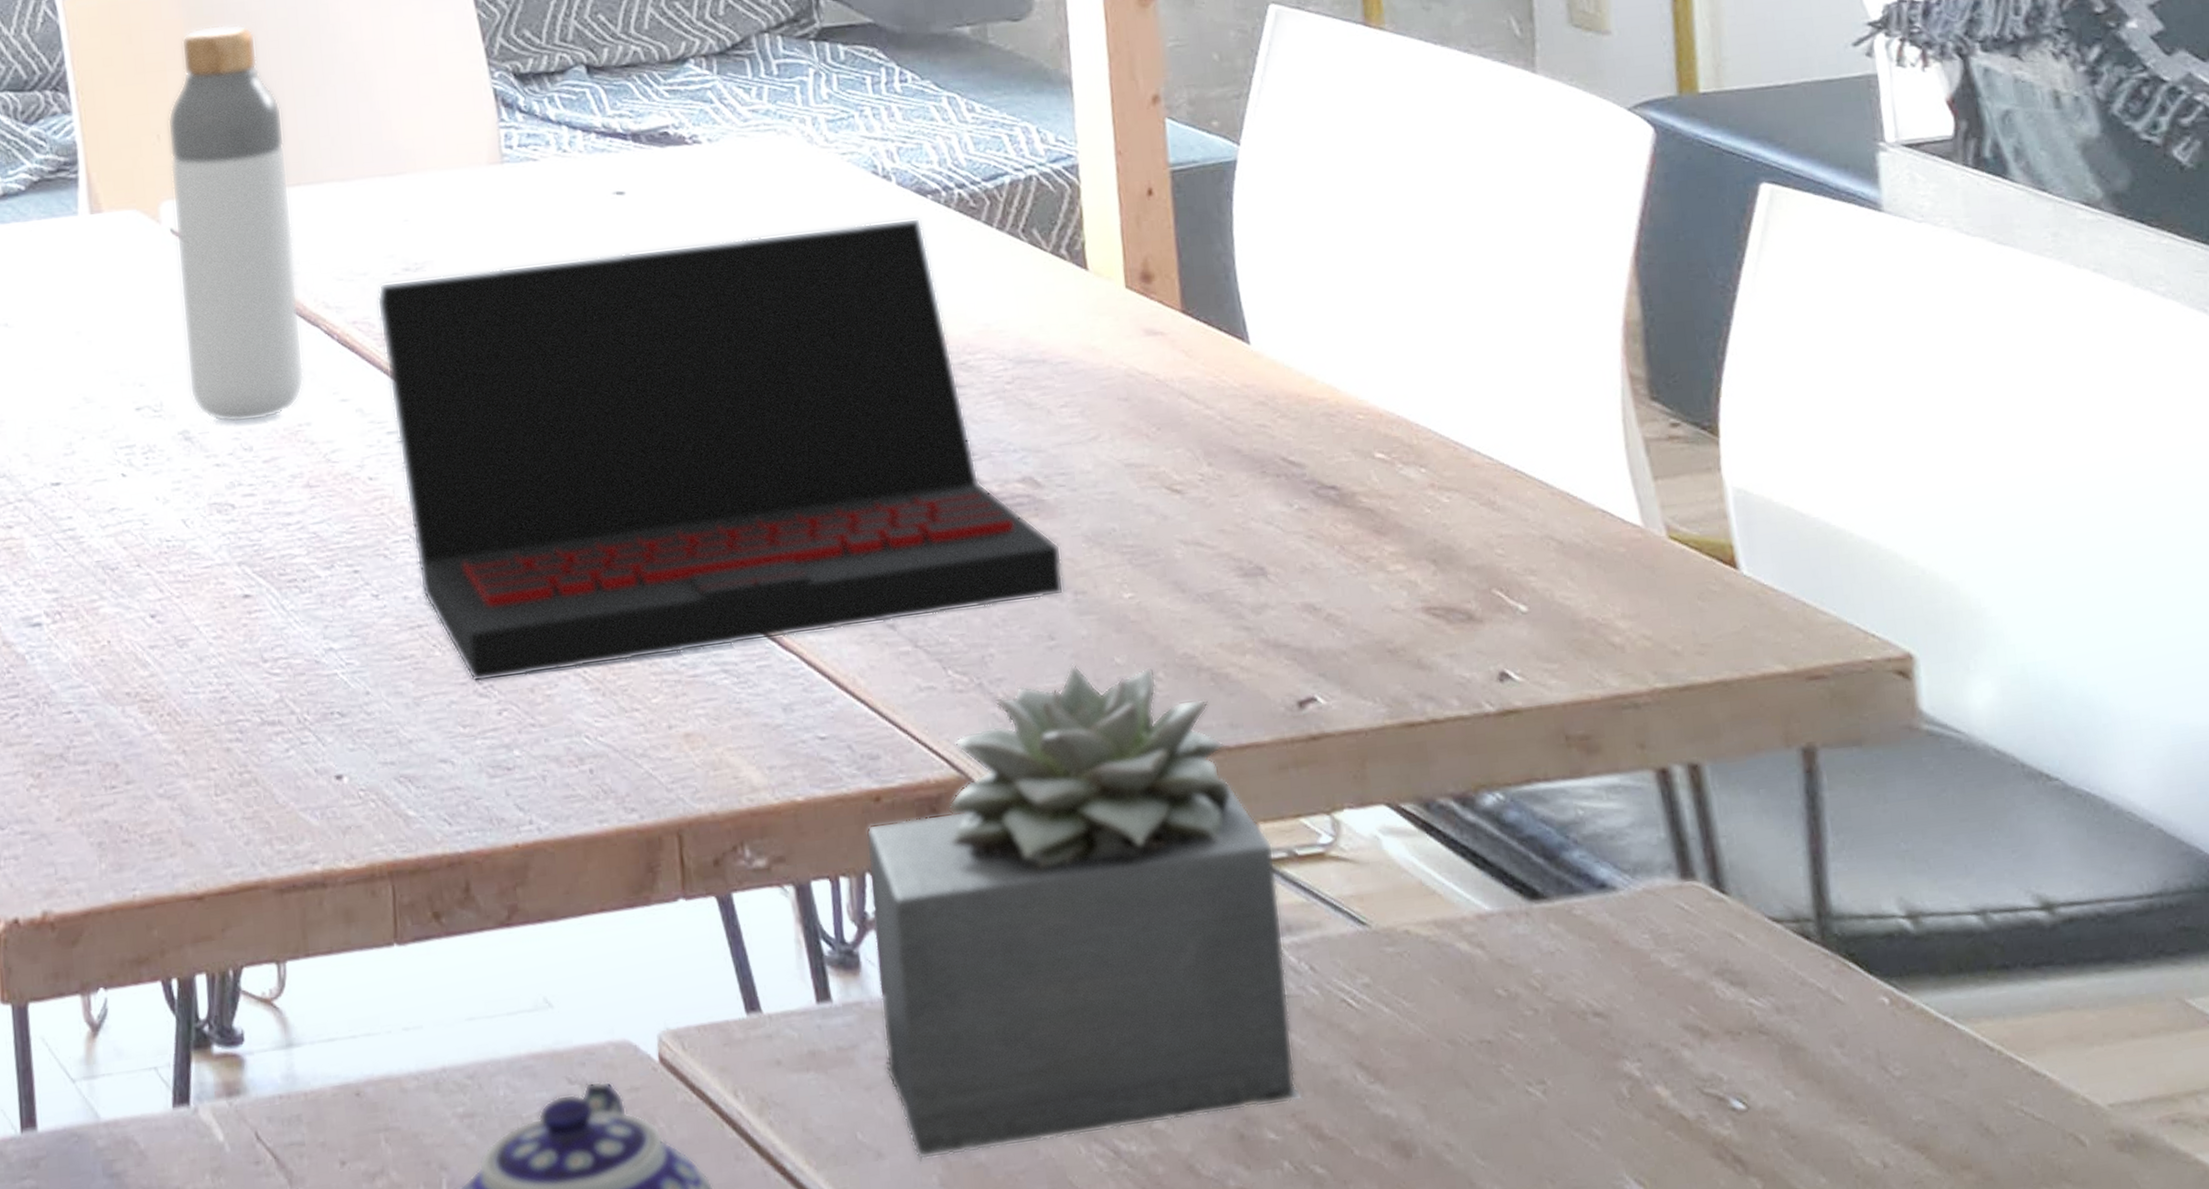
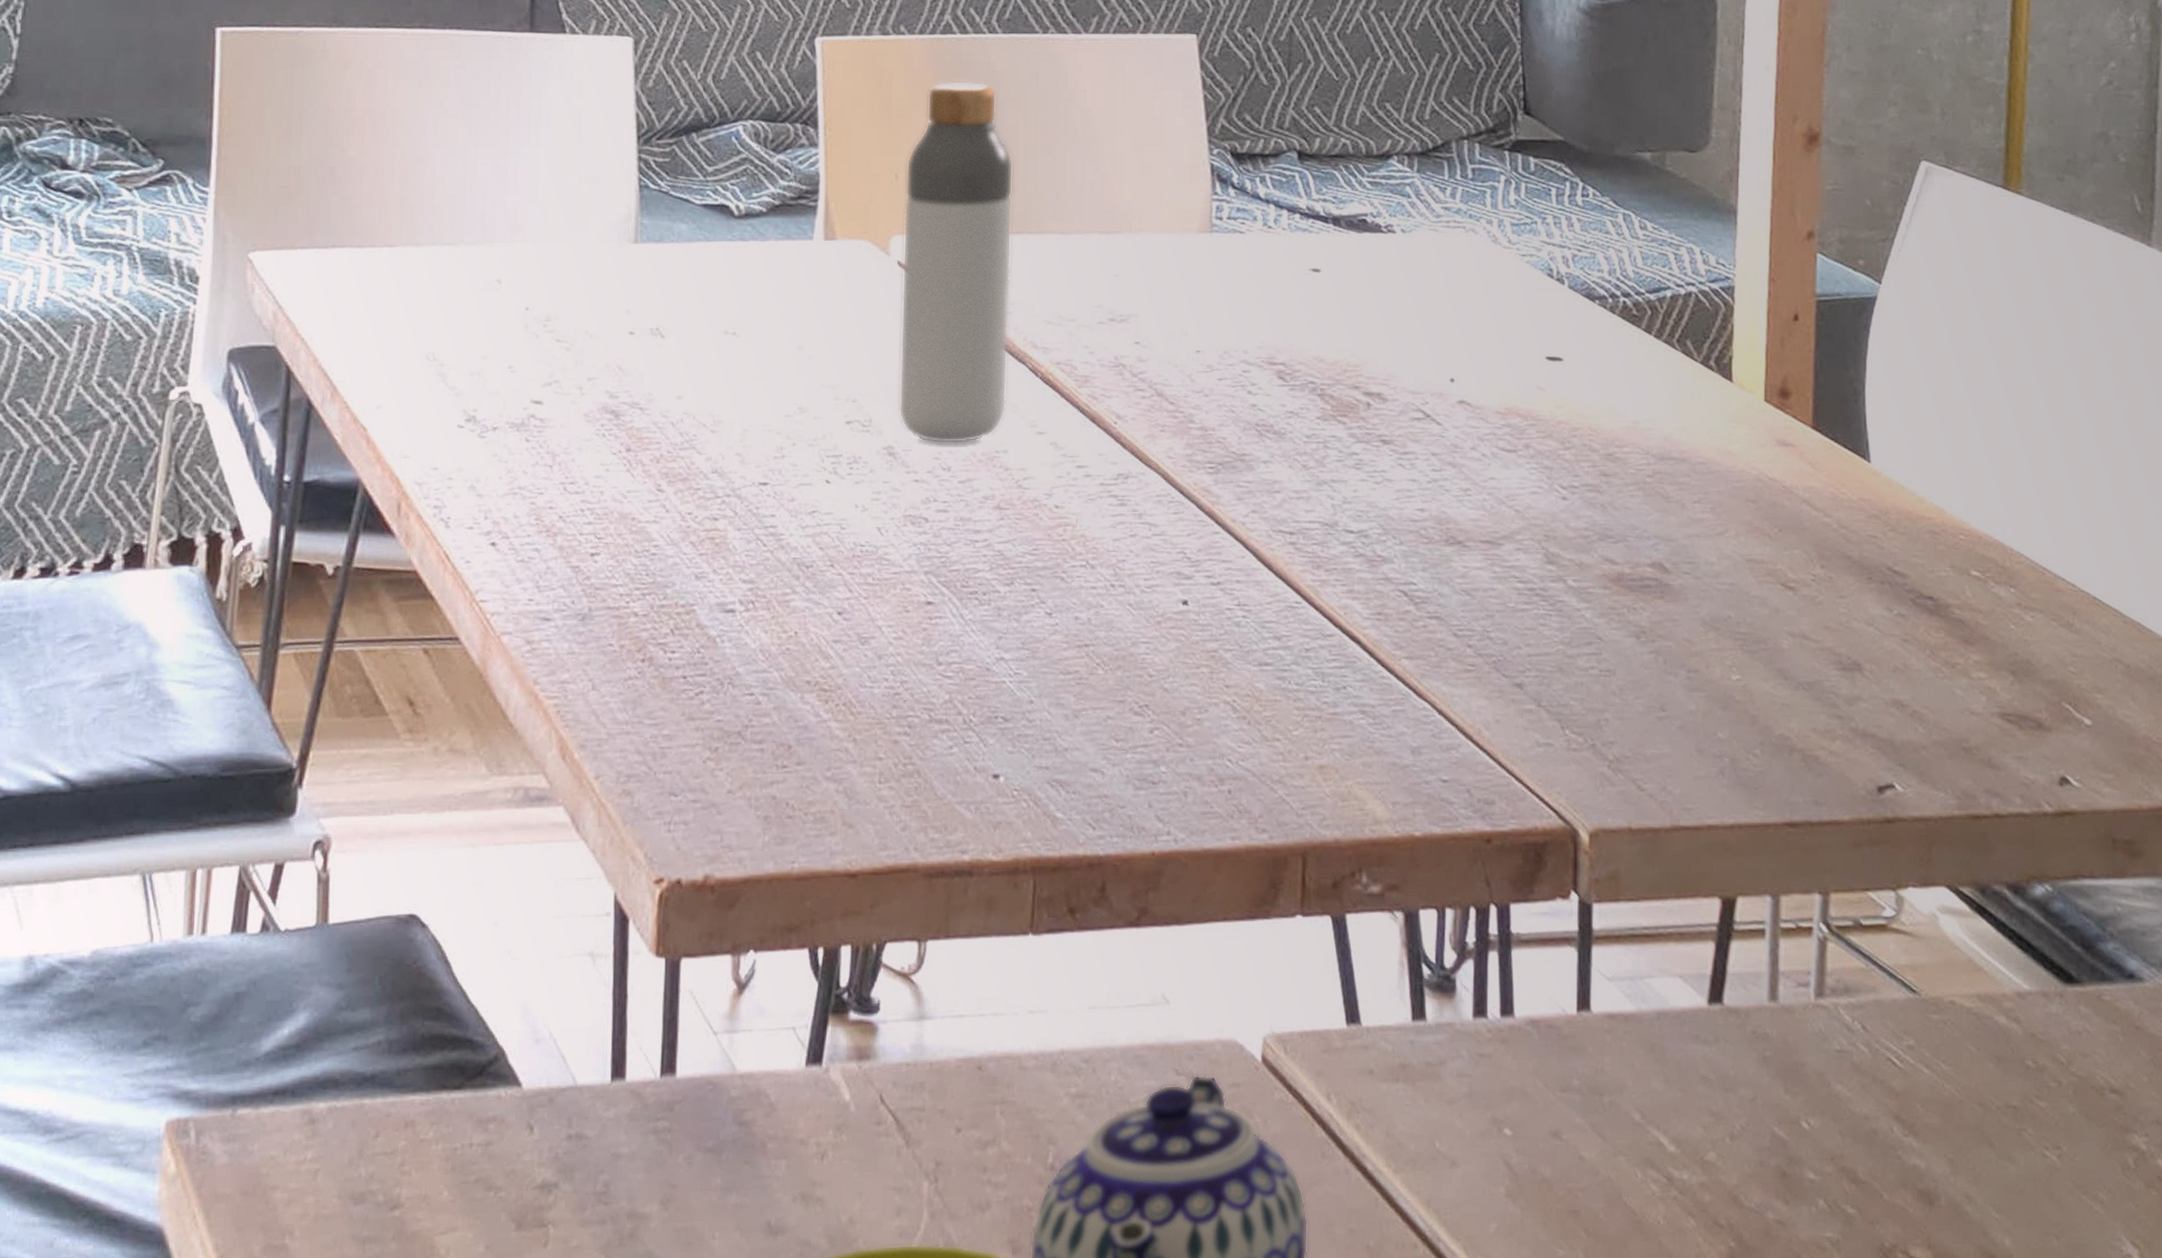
laptop: present [377,218,1064,683] -> none [1081,319,1680,701]
succulent plant: present [866,664,1303,1160] -> none [1467,735,1843,1172]

